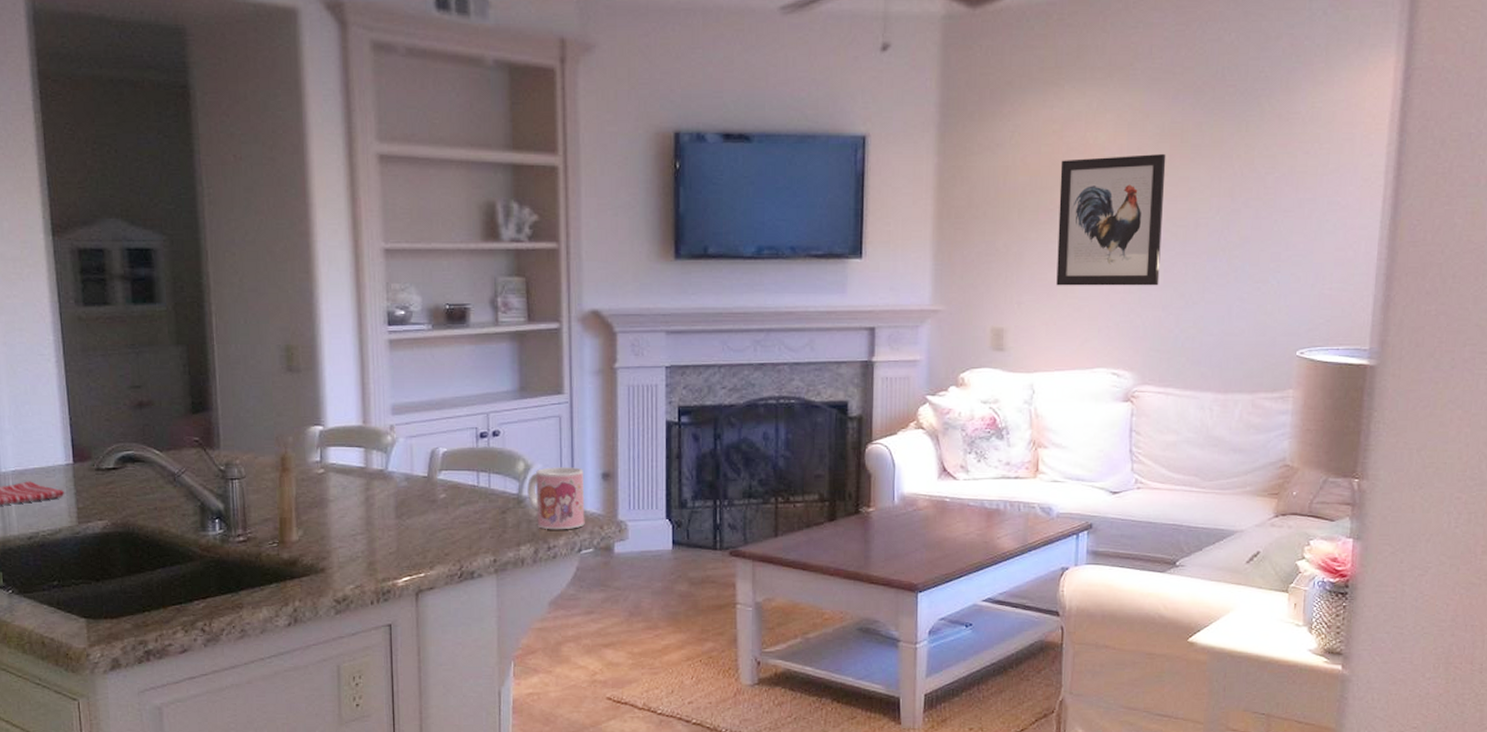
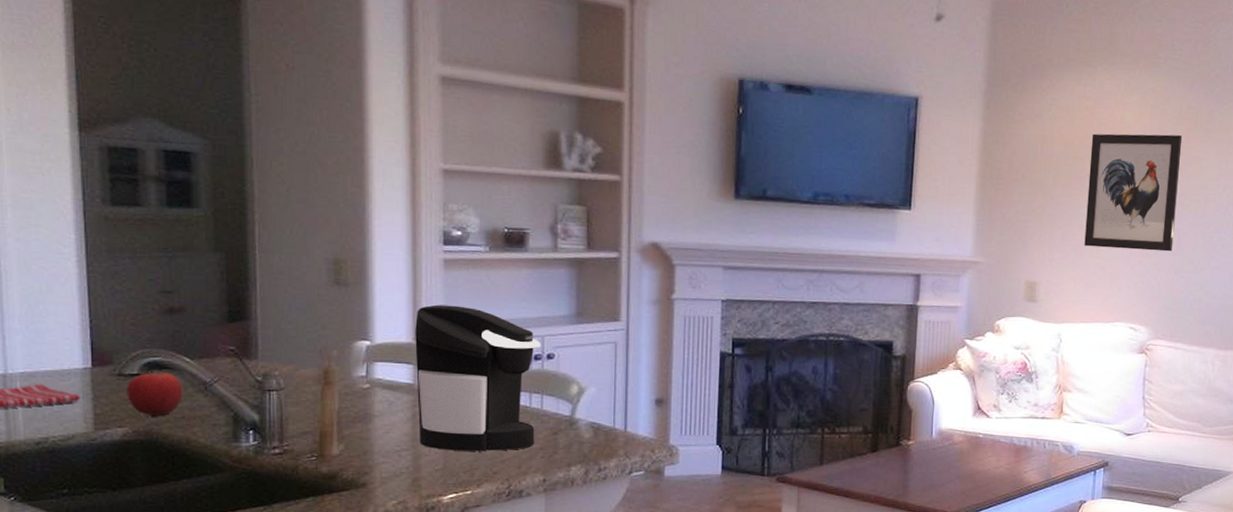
fruit: none [104,465,155,508] -> present [126,371,183,416]
coffee maker: none [364,386,486,533] -> present [415,304,540,452]
mug: present [527,467,585,530] -> none [580,391,637,453]

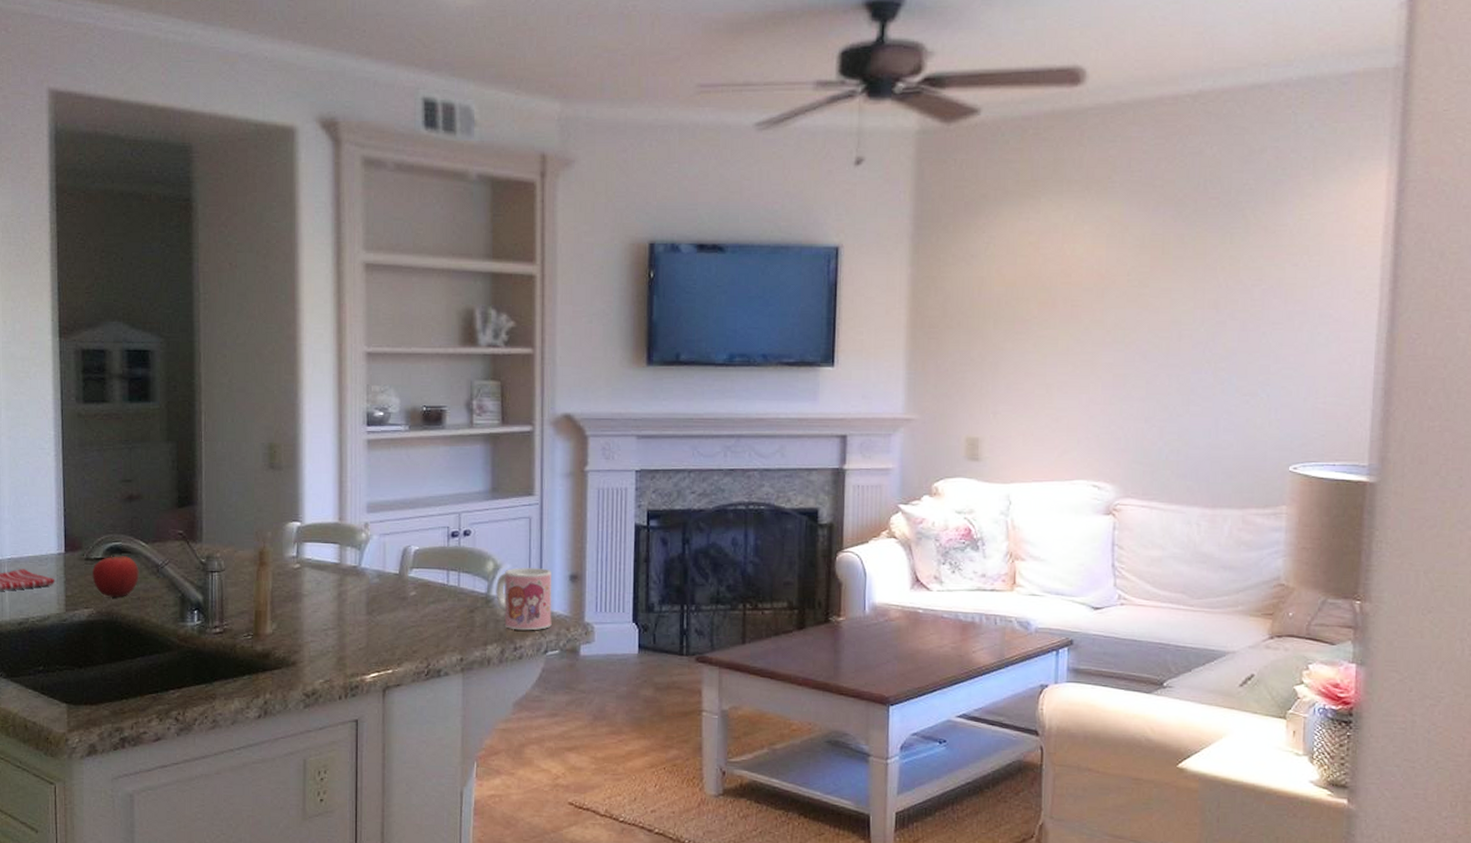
coffee maker: present [415,304,540,452] -> none [341,484,457,630]
mug: none [580,391,637,453] -> present [496,568,552,631]
wall art: present [1084,133,1183,252] -> none [1033,266,1147,398]

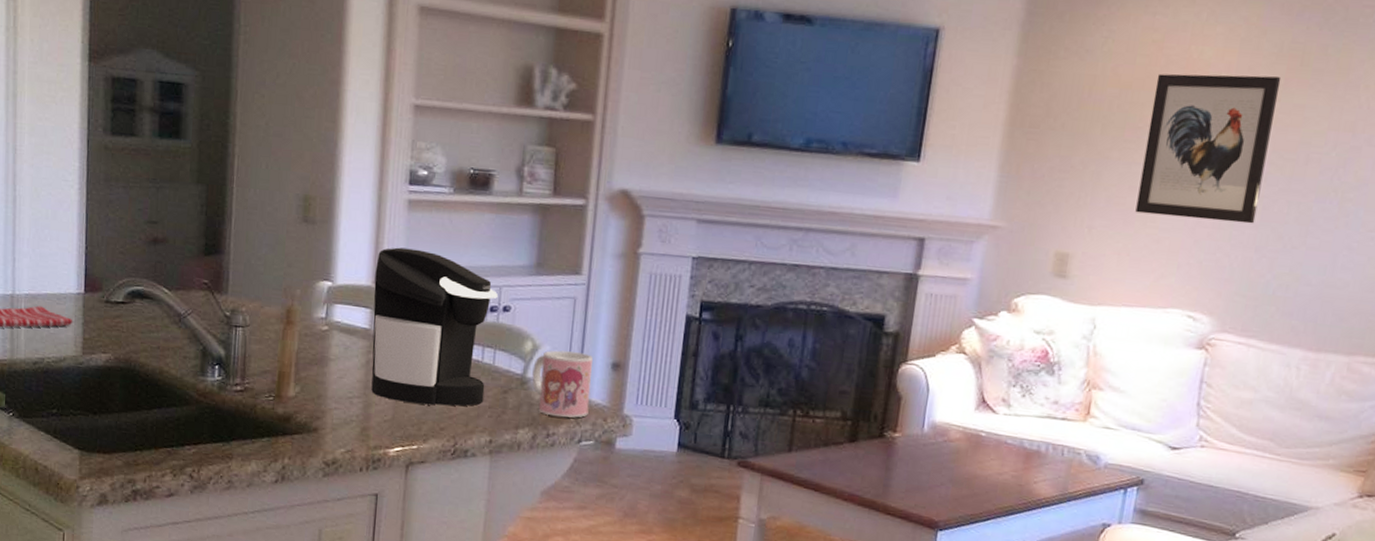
fruit: present [92,556,139,597] -> none [112,300,160,345]
coffee maker: none [341,484,457,630] -> present [371,247,498,407]
wall art: none [1033,266,1147,398] -> present [1135,73,1282,224]

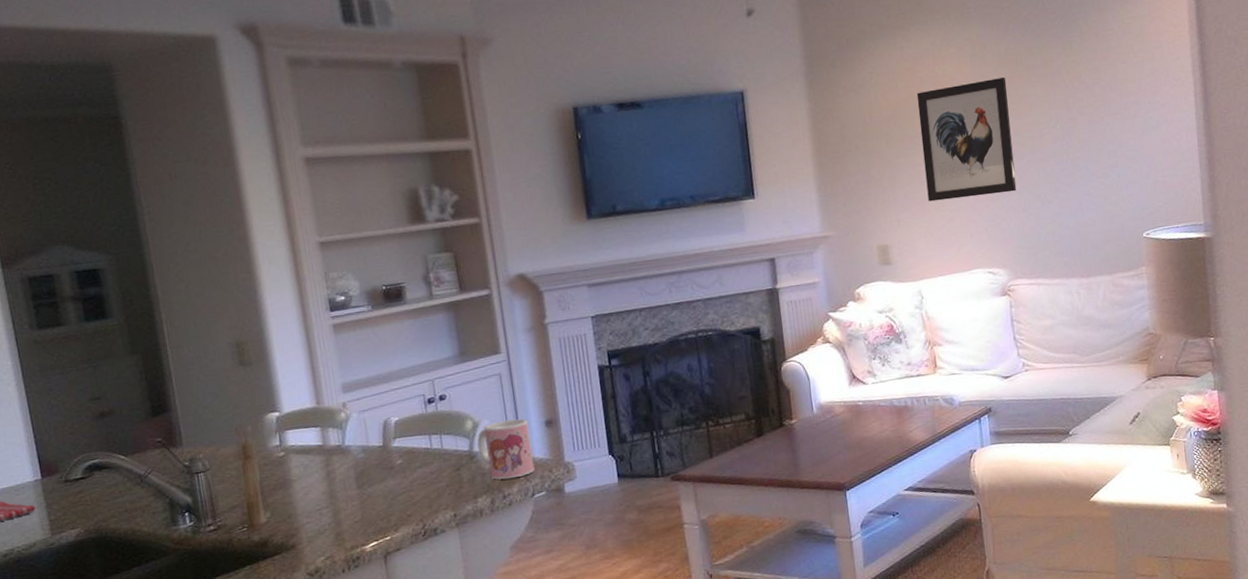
coffee maker: present [371,247,498,407] -> none [316,365,441,503]

